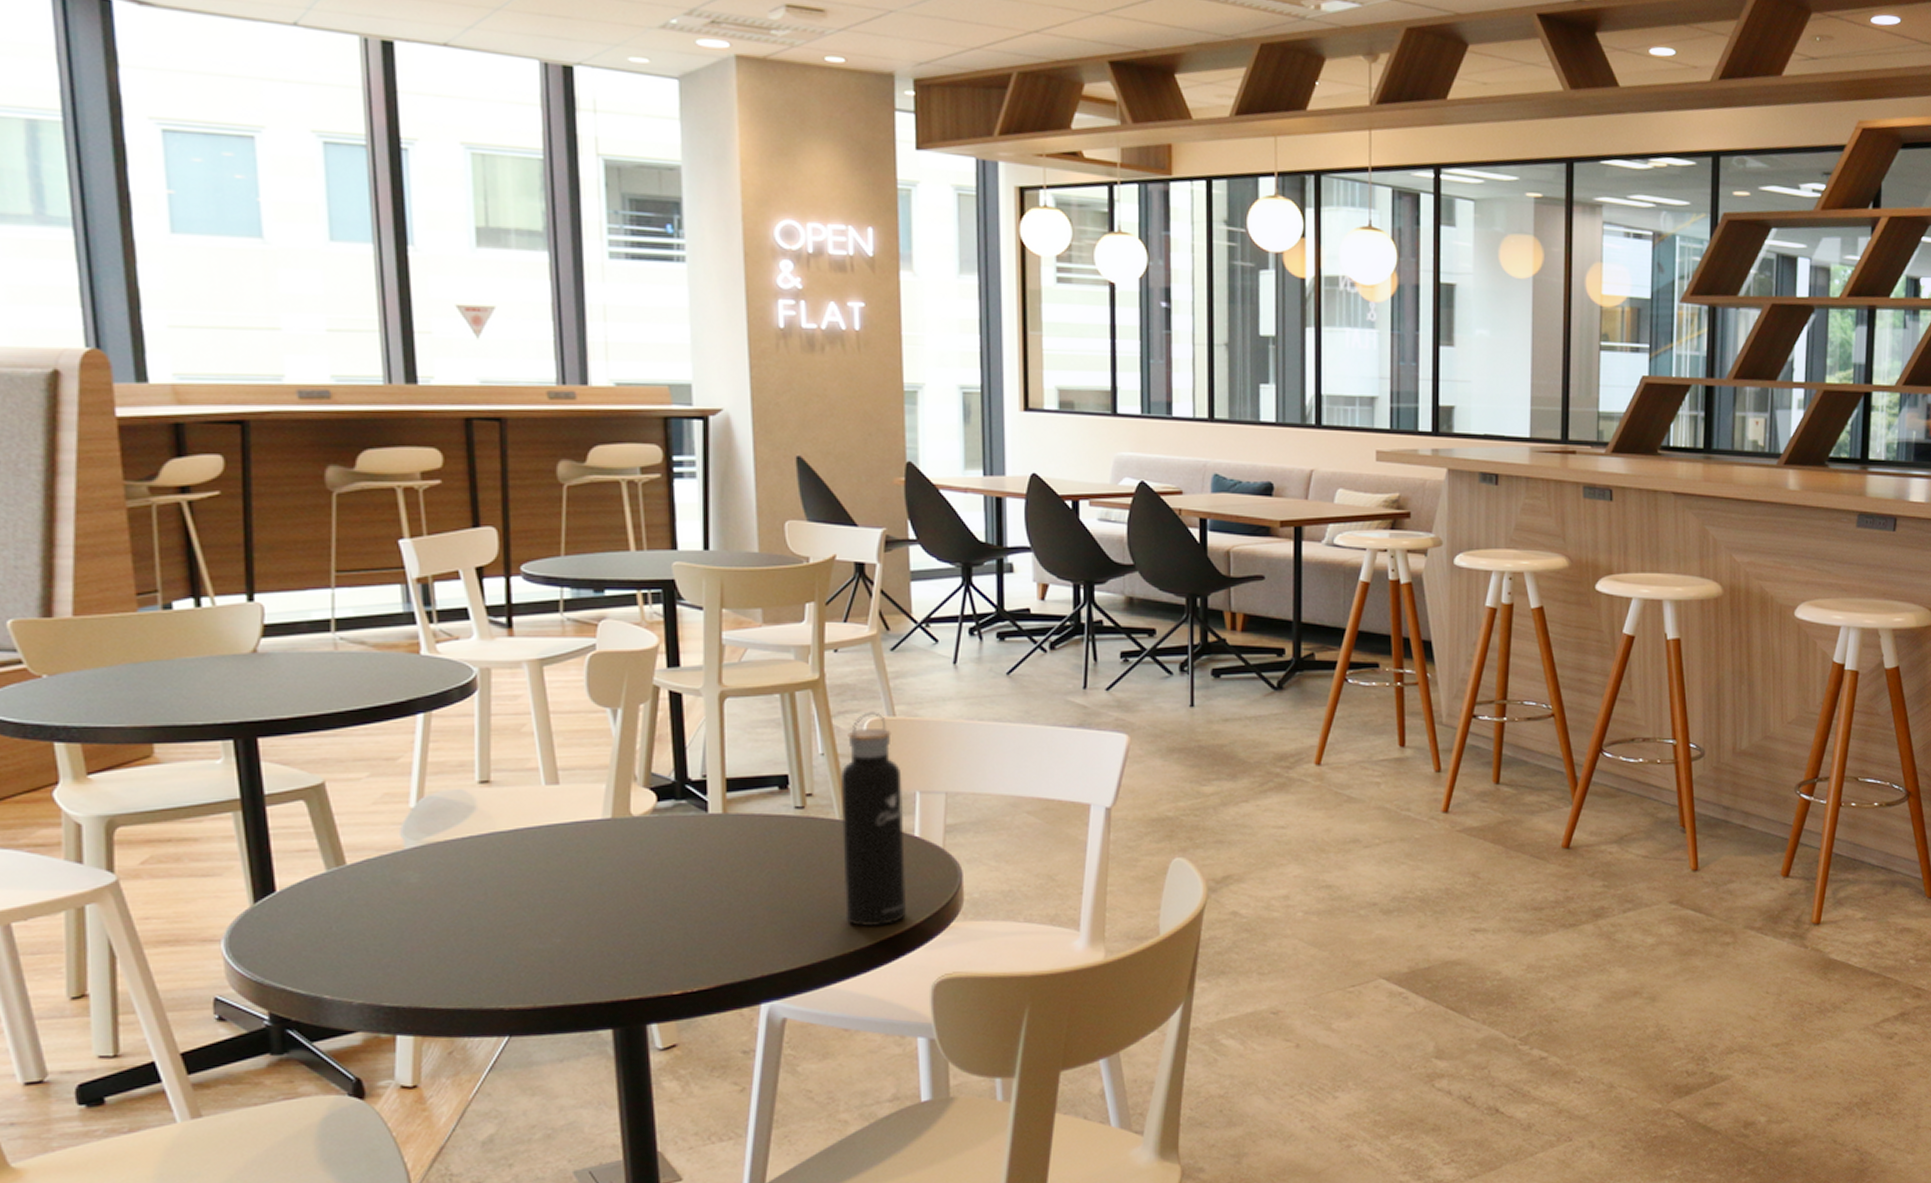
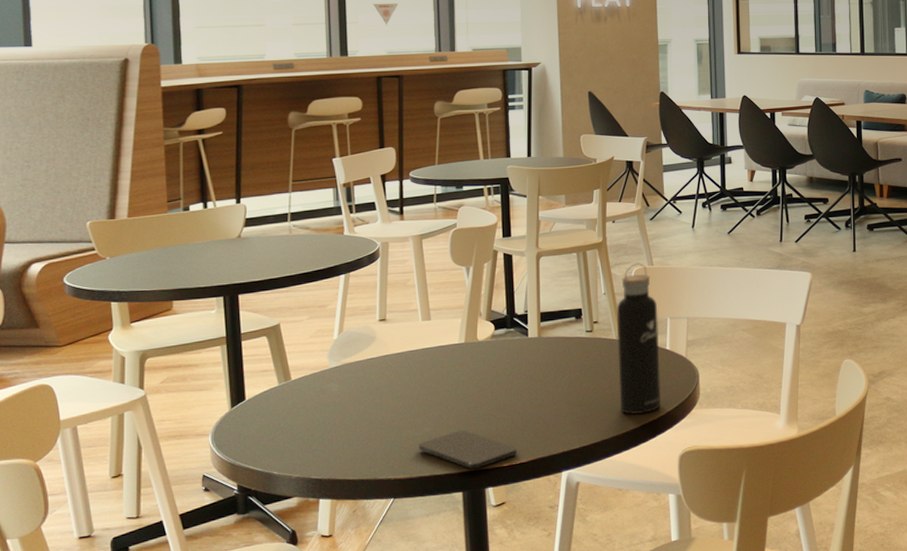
smartphone: none [544,942,695,998] -> present [418,430,518,470]

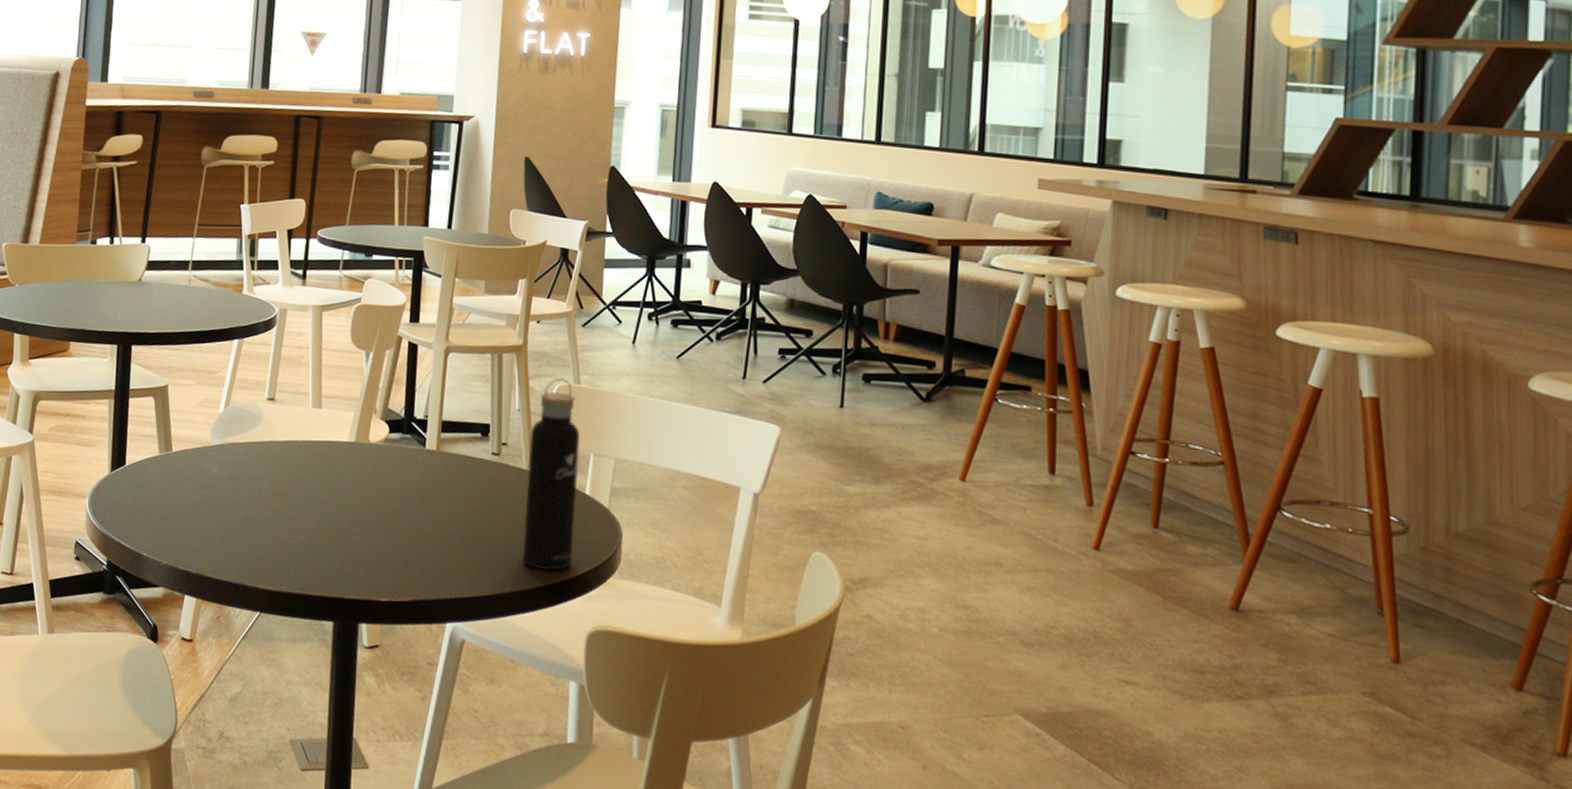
smartphone: present [418,430,518,470] -> none [291,546,400,598]

